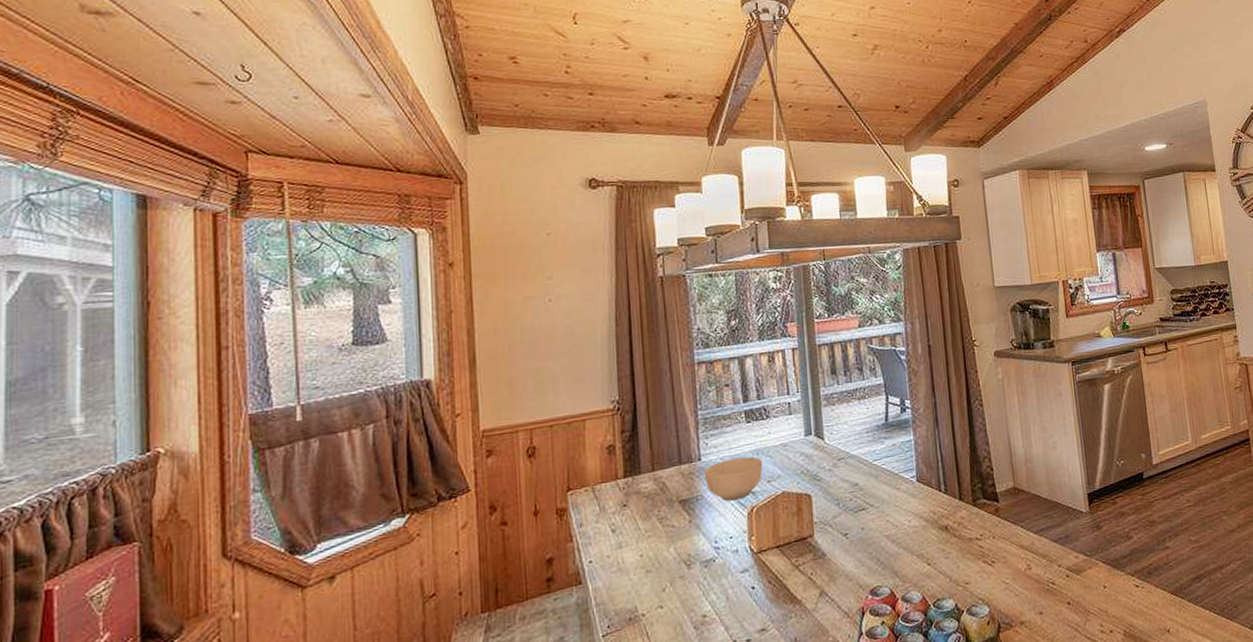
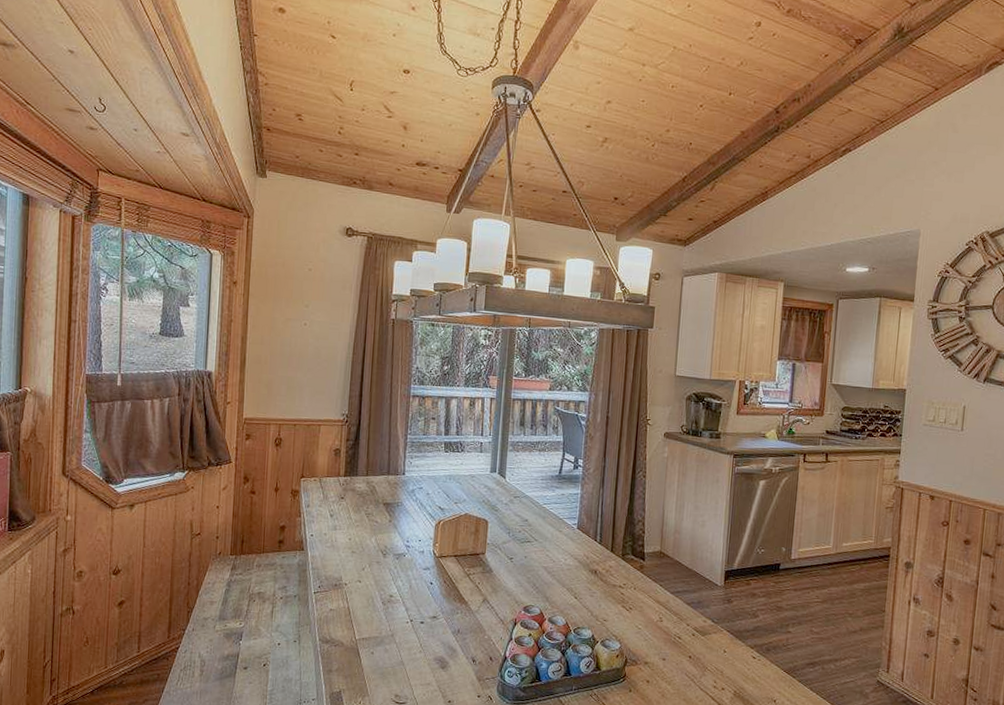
bowl: present [703,457,763,501] -> none [405,478,454,512]

